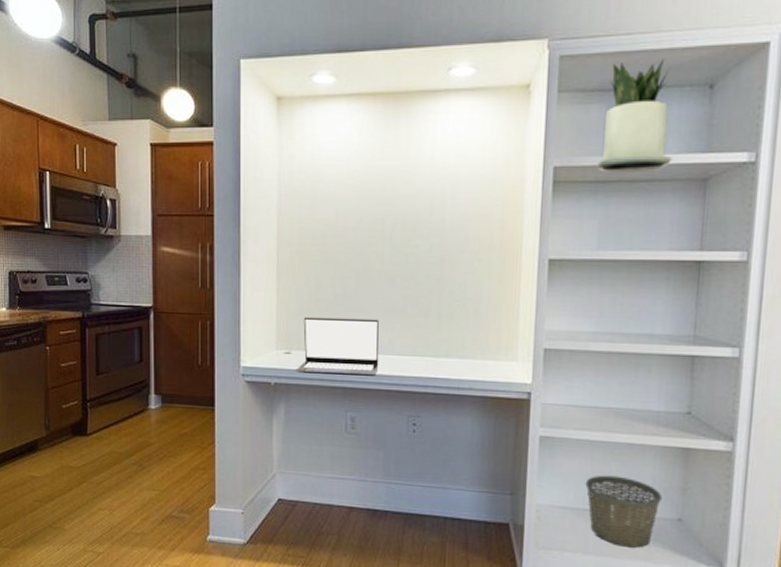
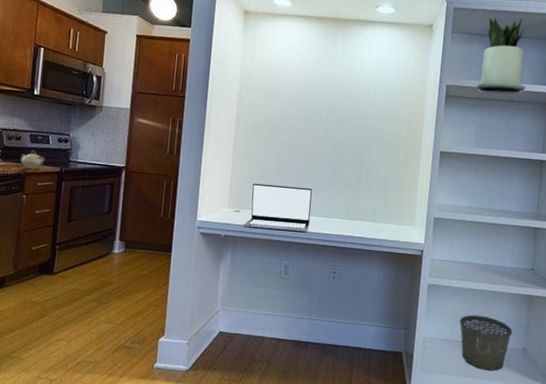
sugar bowl: none [38,294,66,317] -> present [20,150,46,170]

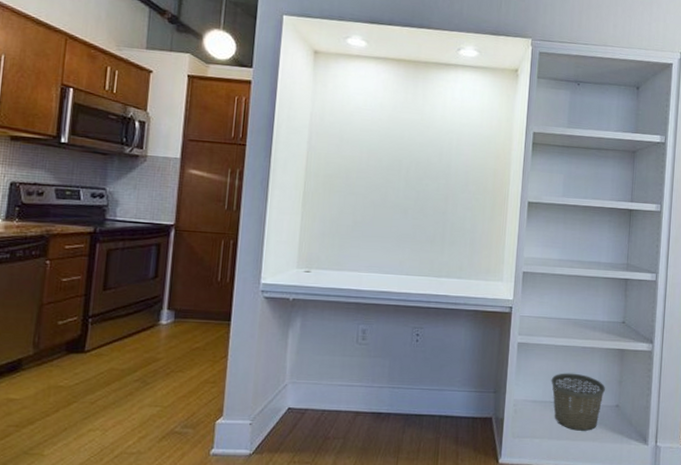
sugar bowl: present [20,150,46,170] -> none [42,207,76,230]
laptop: present [242,183,312,233] -> none [314,239,392,293]
planter: present [476,18,527,95] -> none [563,63,613,143]

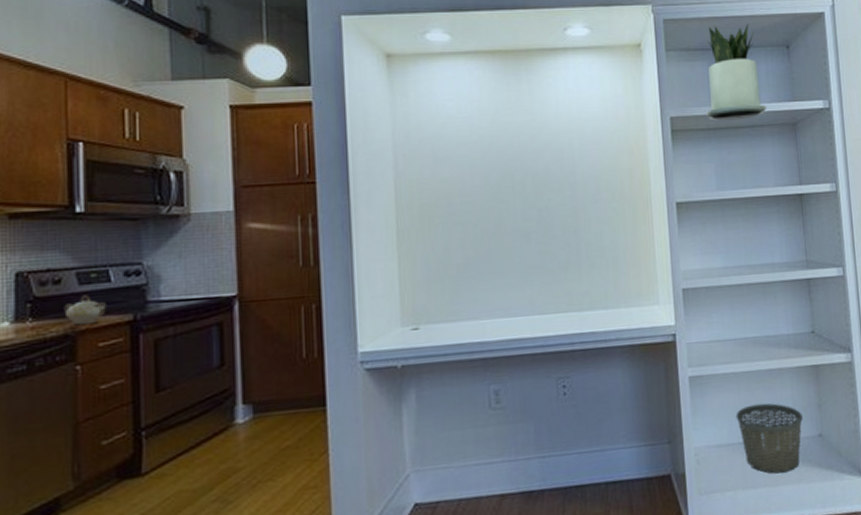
sugar bowl: none [42,207,76,230] -> present [64,295,108,326]
planter: none [563,63,613,143] -> present [706,23,766,121]

